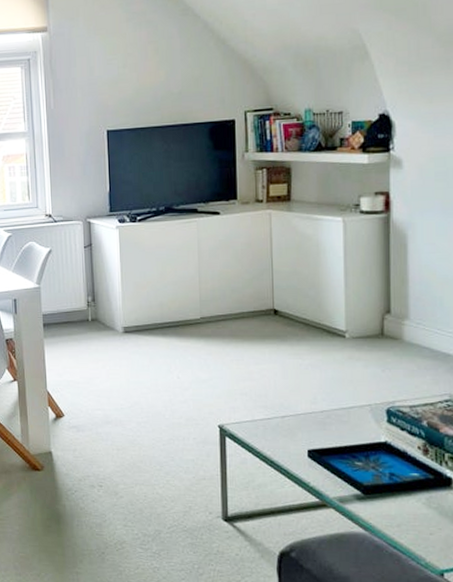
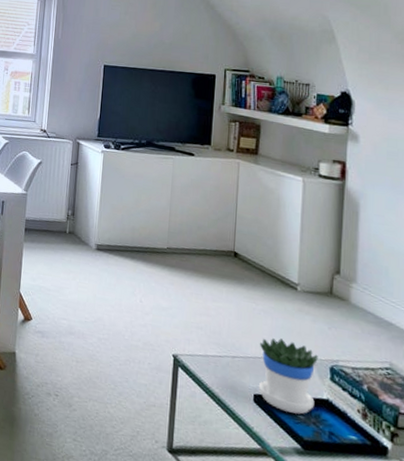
flowerpot: none [309,390,373,462] -> present [259,338,318,415]

